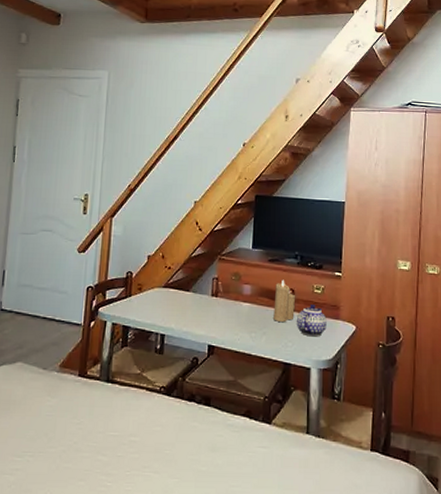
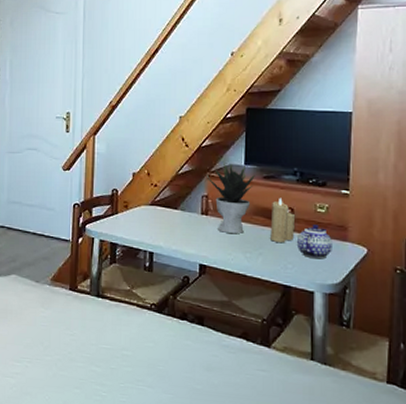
potted plant: none [218,245,261,314] -> present [207,161,255,233]

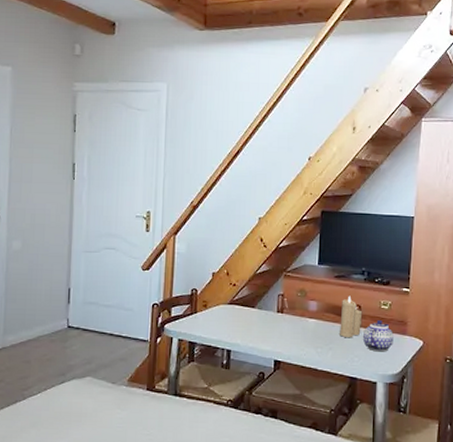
potted plant: present [207,161,255,233] -> none [284,261,327,330]

